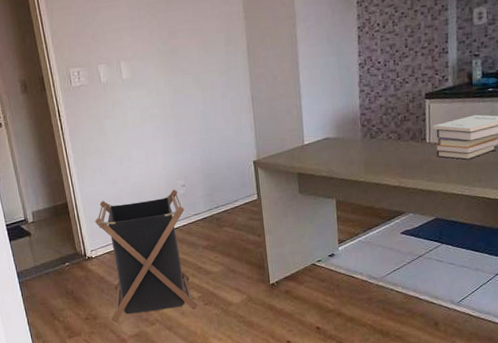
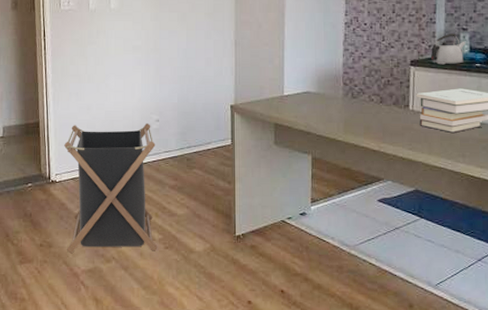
kettle: none [445,60,478,95] -> present [431,33,465,65]

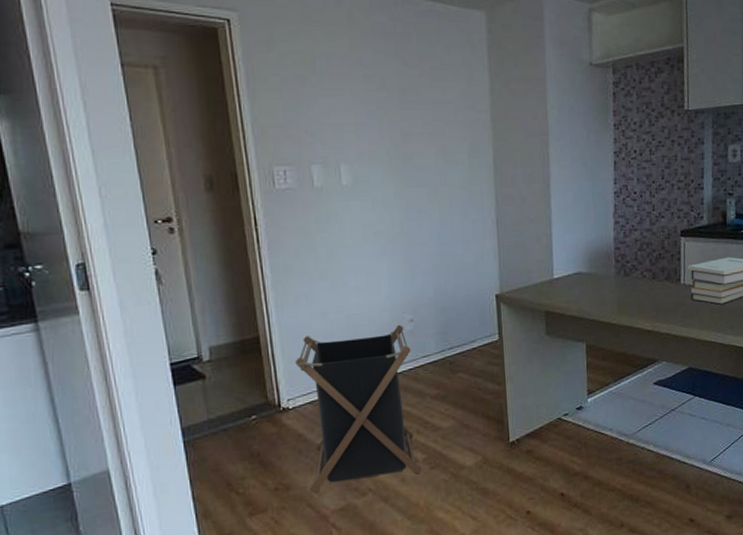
kettle: present [431,33,465,65] -> none [700,198,732,234]

